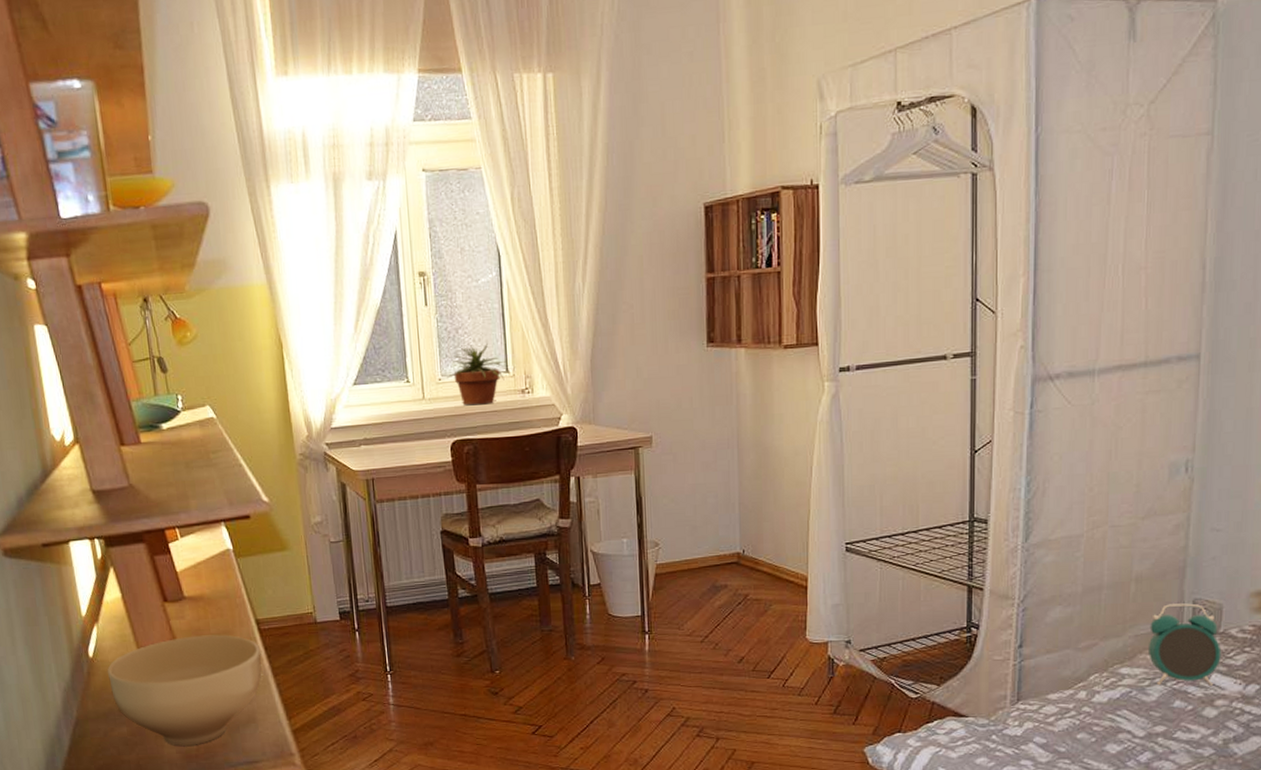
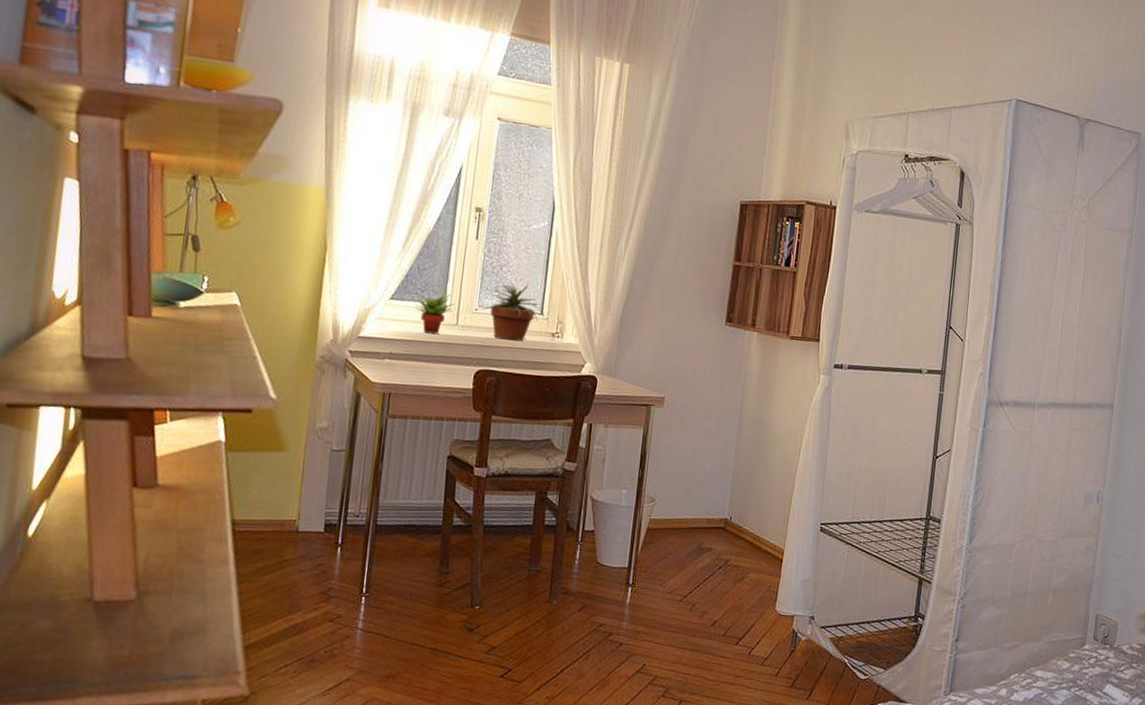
bowl: present [107,634,262,746] -> none [43,528,229,651]
succulent plant: none [375,368,419,413] -> present [412,293,455,334]
alarm clock: present [1149,603,1222,687] -> none [1058,616,1115,697]

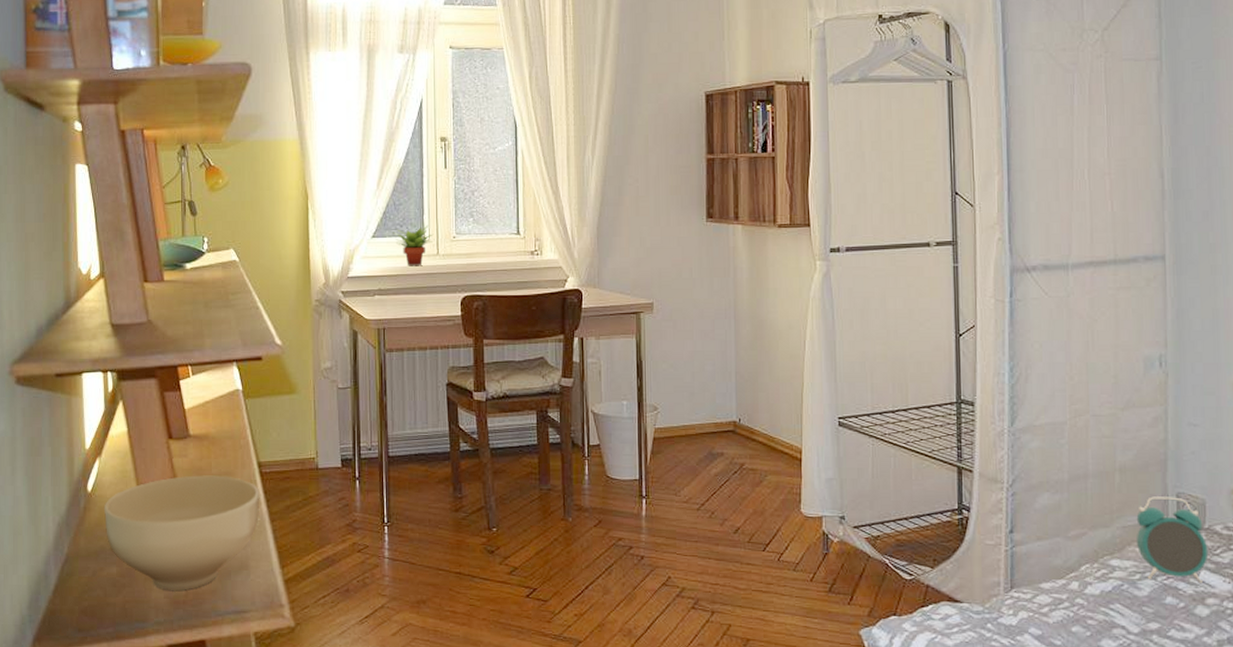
bowl: none [43,528,229,651] -> present [103,475,259,590]
potted plant: present [483,284,543,341] -> none [461,206,518,264]
alarm clock: none [1058,616,1115,697] -> present [1136,496,1209,584]

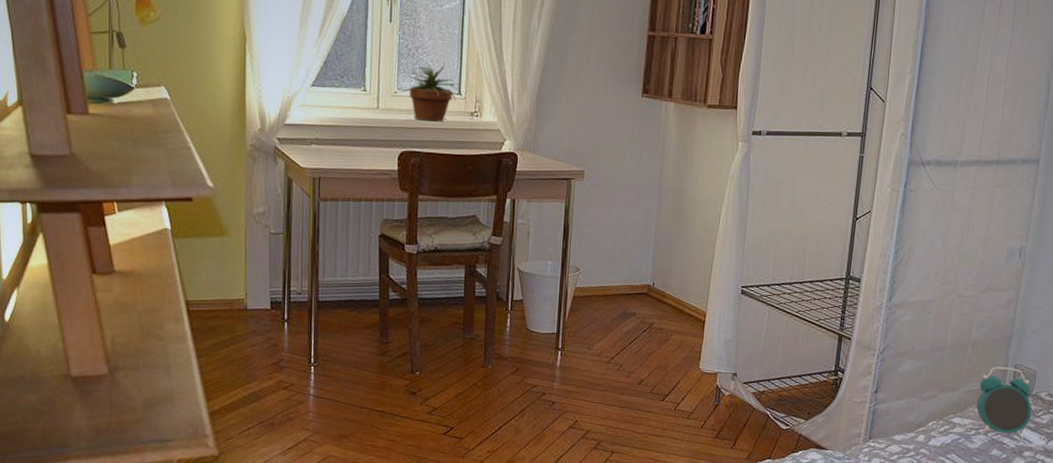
bowl: present [103,475,259,590] -> none [22,310,186,419]
succulent plant: present [393,225,434,266] -> none [333,78,375,119]
potted plant: none [461,206,518,264] -> present [402,65,460,122]

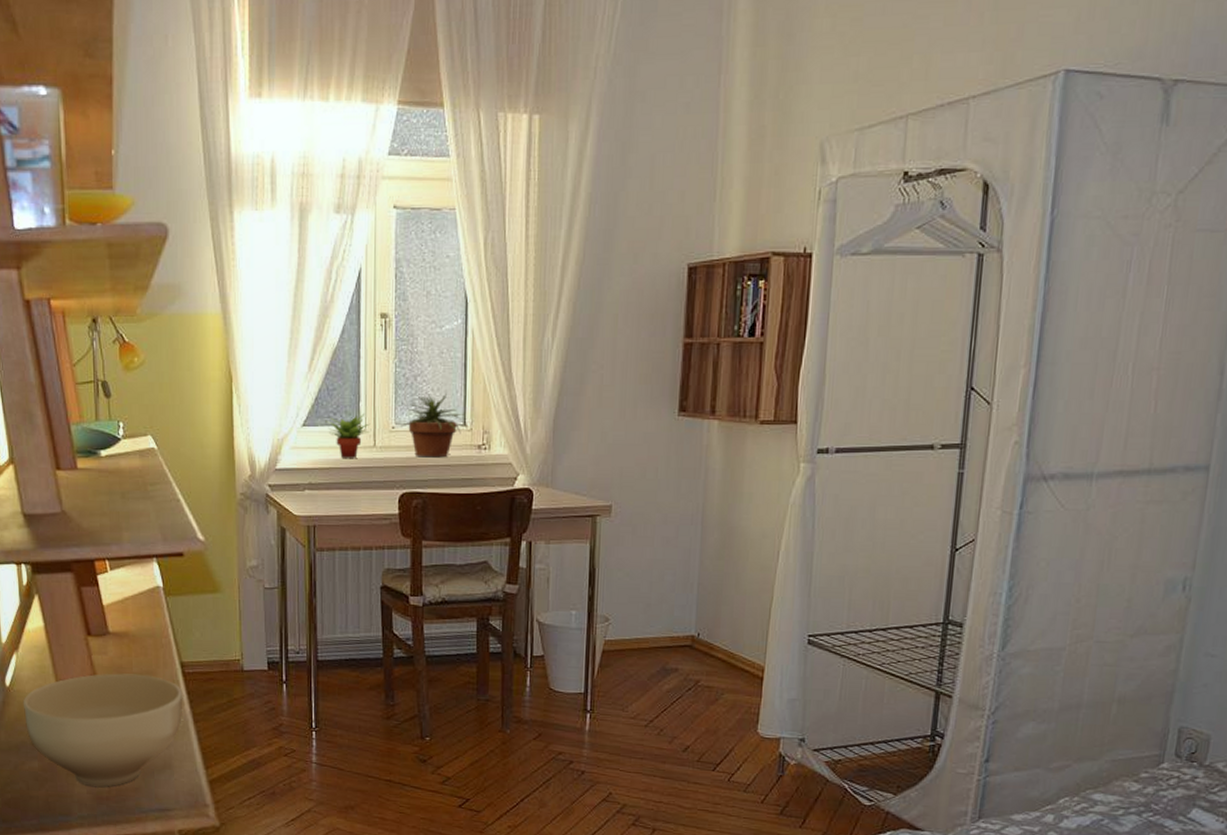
bowl: none [22,310,186,419] -> present [22,673,182,787]
succulent plant: none [333,78,375,119] -> present [325,413,371,459]
alarm clock: present [976,367,1033,440] -> none [1125,730,1206,823]

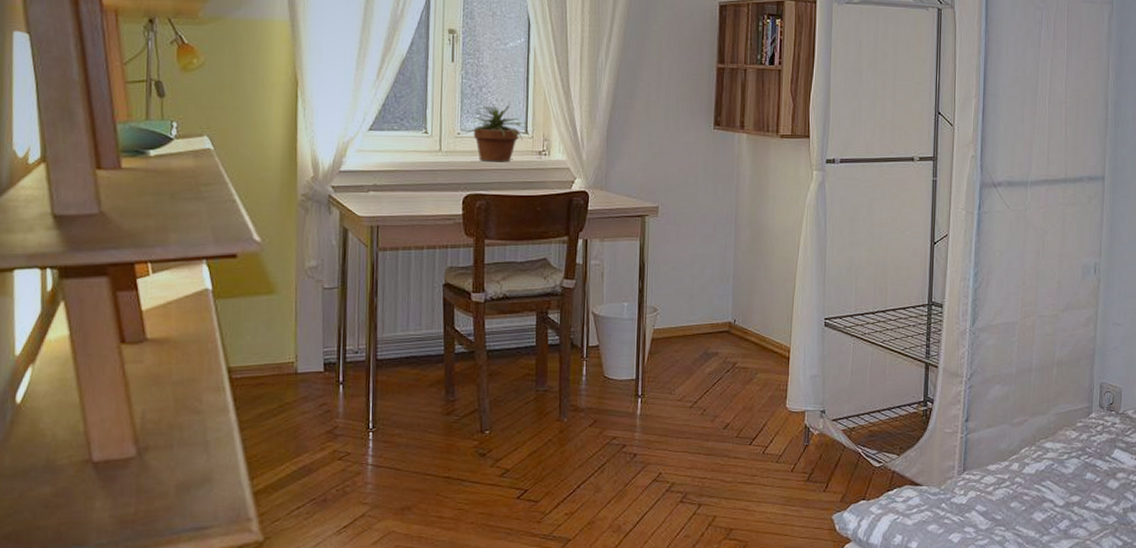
bowl: present [22,673,182,787] -> none [36,382,228,509]
succulent plant: present [325,413,371,459] -> none [392,120,437,162]

